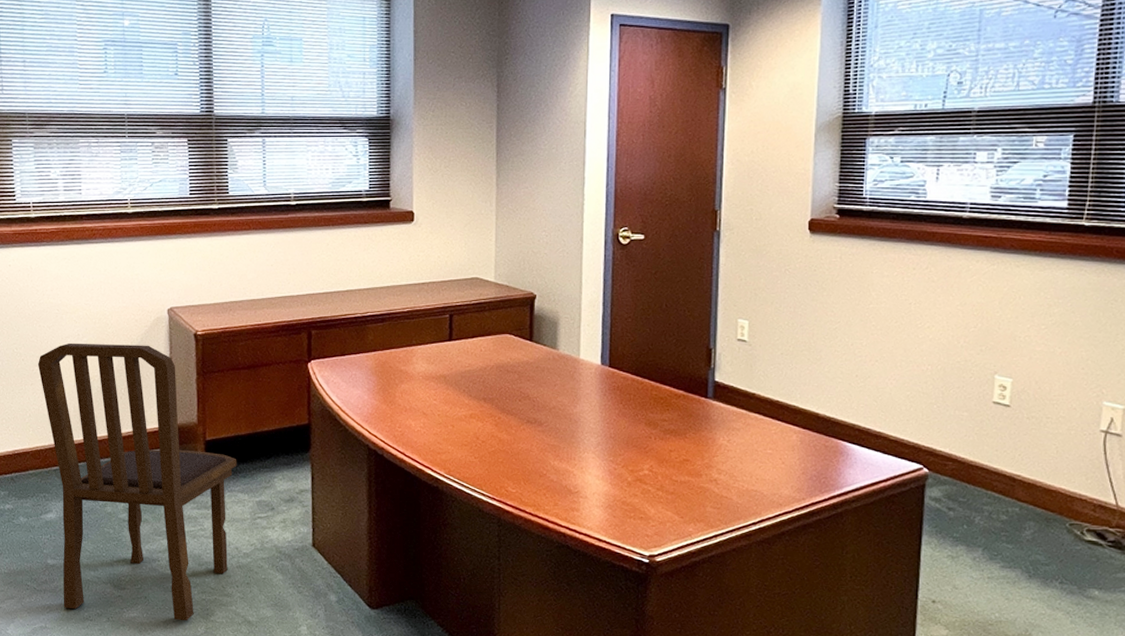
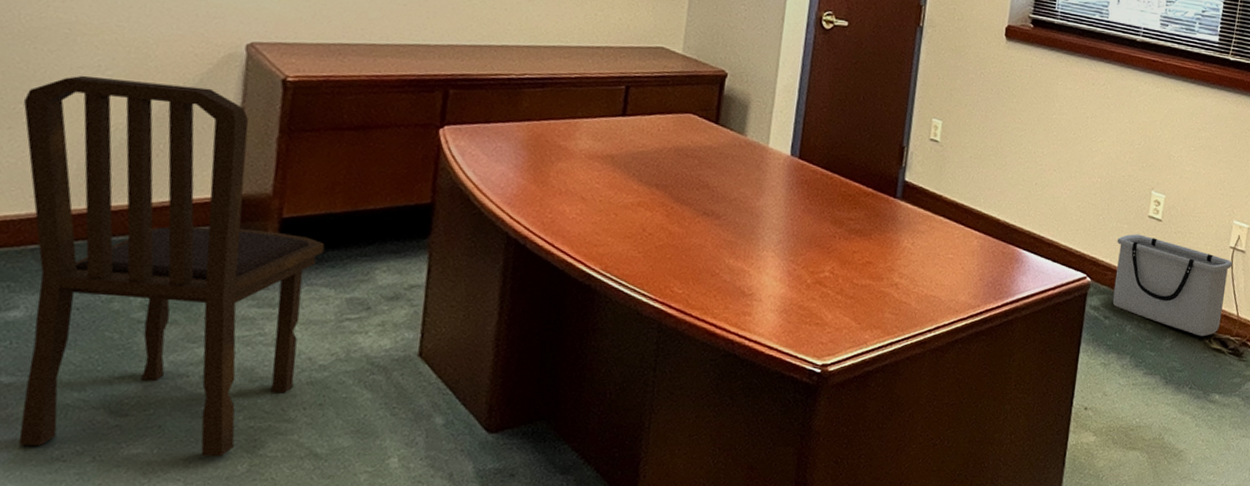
storage bin: none [956,421,1106,528] -> present [1112,234,1233,337]

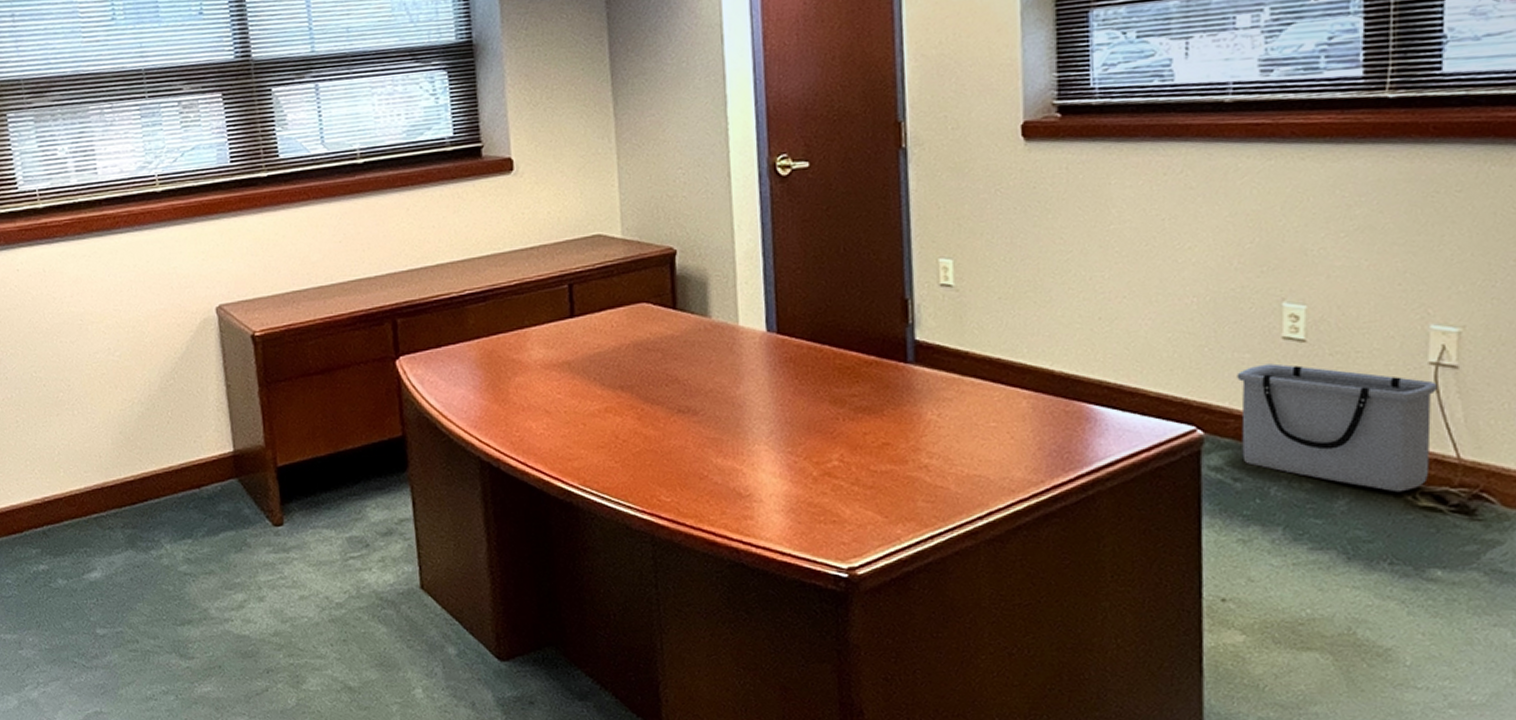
chair: present [18,75,325,457] -> none [62,354,319,693]

